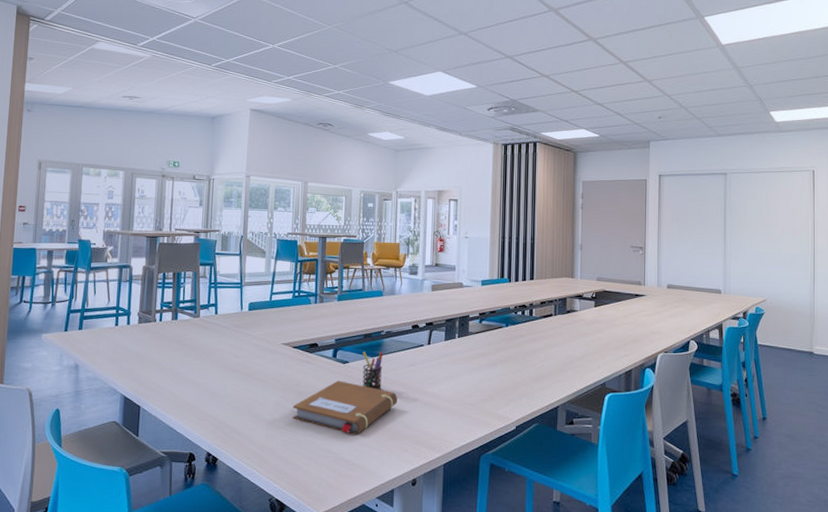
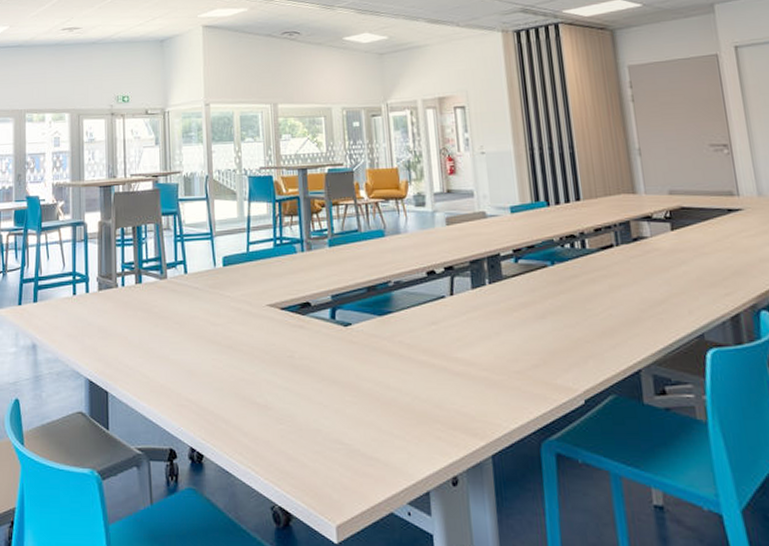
notebook: present [292,380,398,435] -> none [287,348,420,419]
pen holder: present [362,351,383,390] -> none [367,308,397,359]

